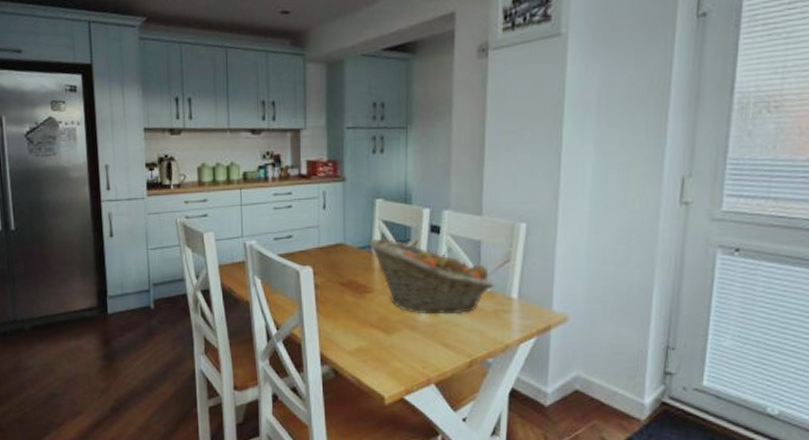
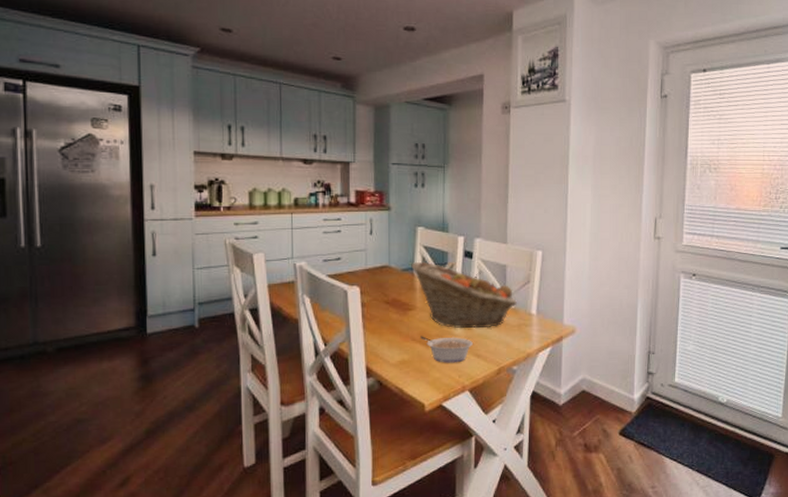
legume: none [379,321,440,353] -> present [420,336,473,363]

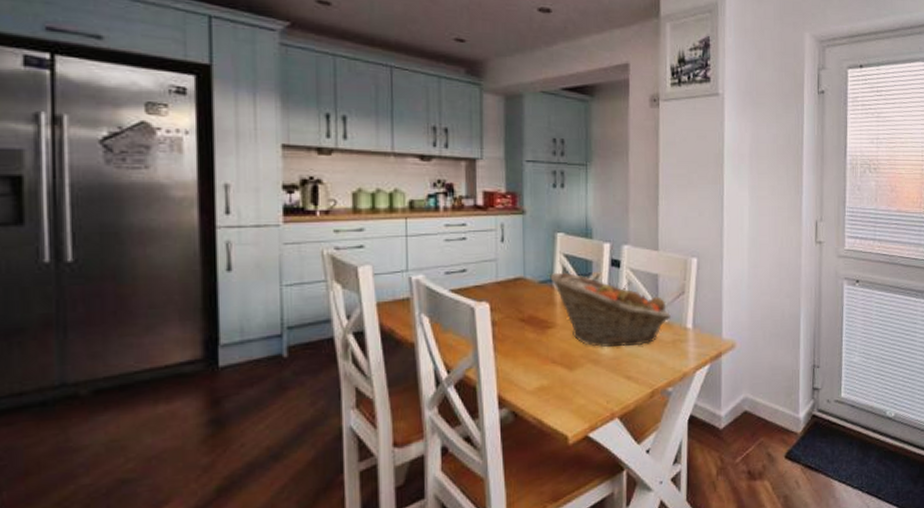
legume: present [420,336,473,363] -> none [562,357,622,388]

